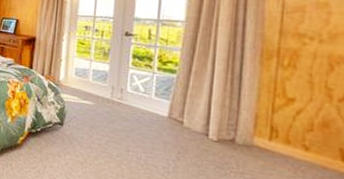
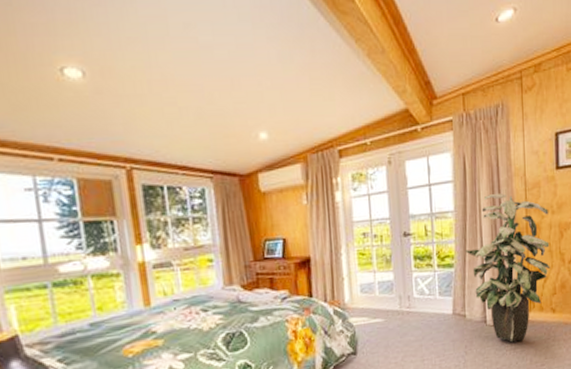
indoor plant: none [192,10,314,169] -> present [465,193,550,343]

